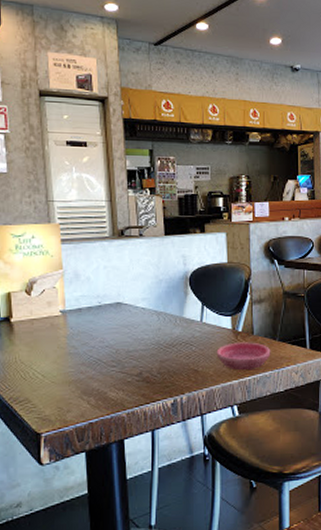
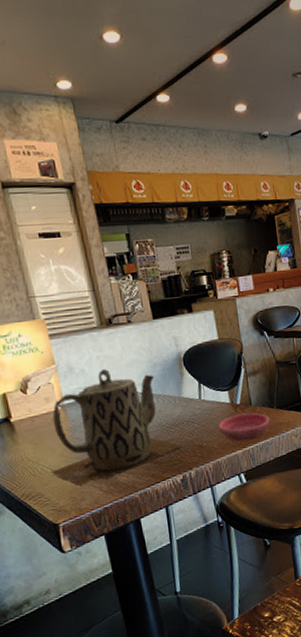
teapot: none [42,280,176,397] -> present [51,369,182,487]

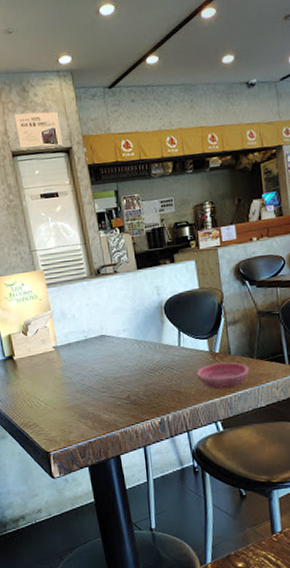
teapot: present [51,369,182,487] -> none [45,315,160,421]

